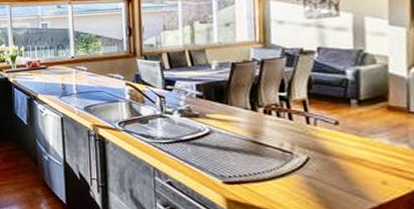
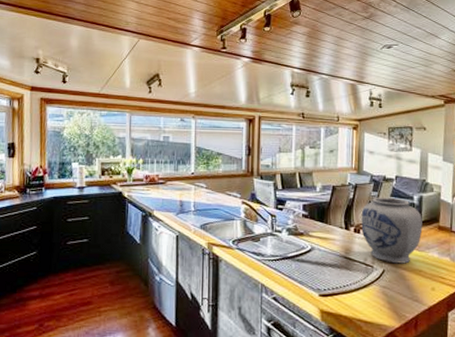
vase: none [271,72,363,151] -> present [361,197,423,264]

